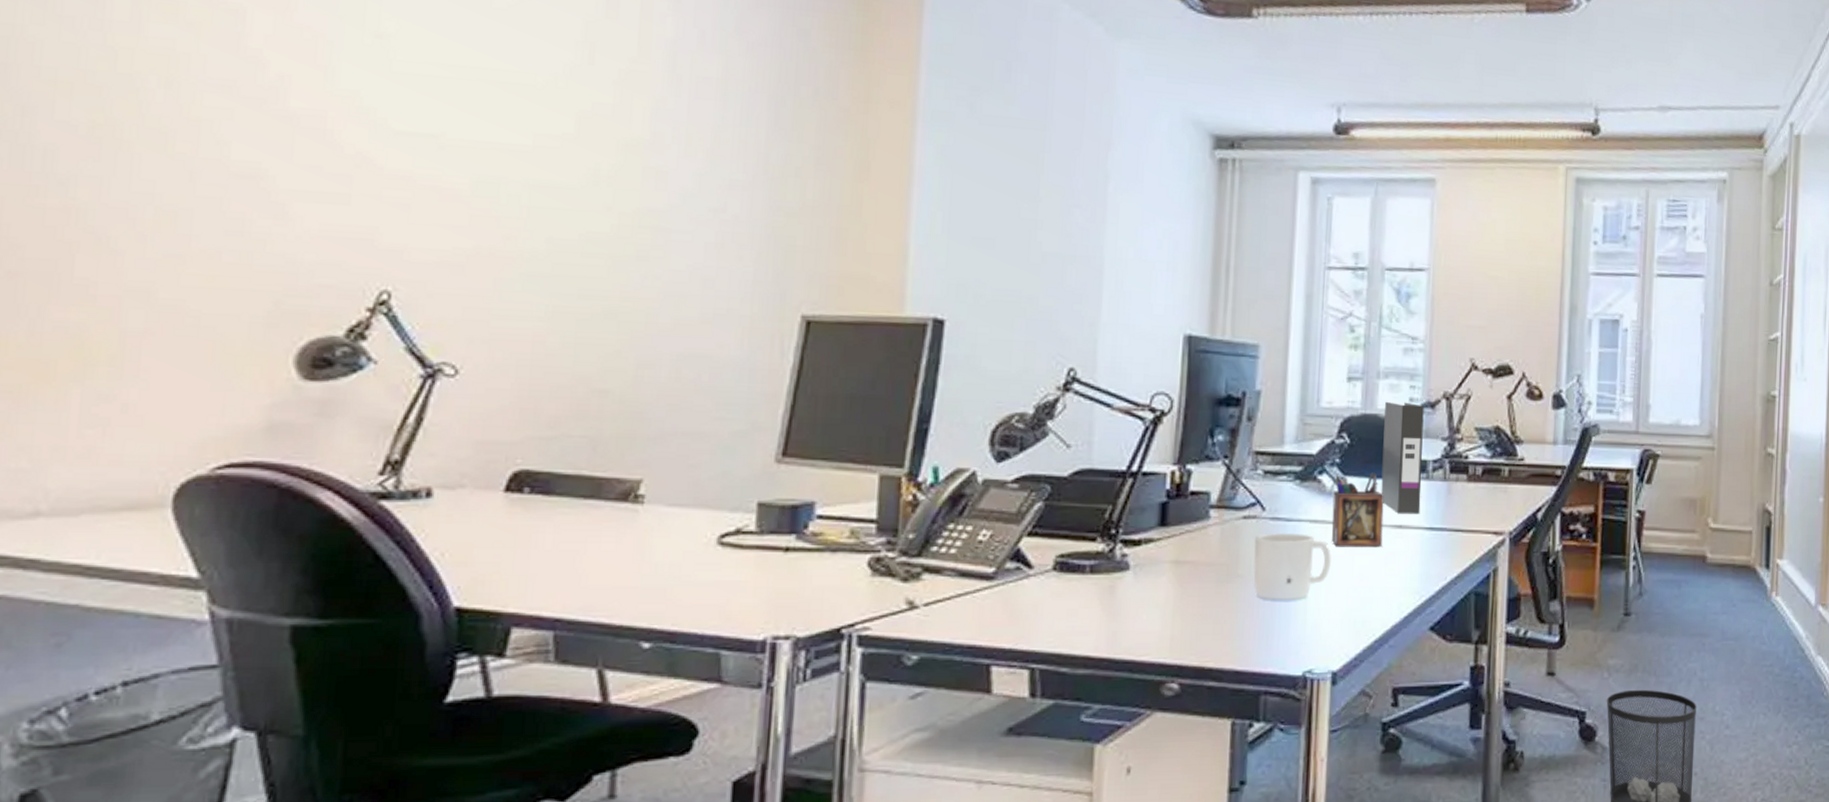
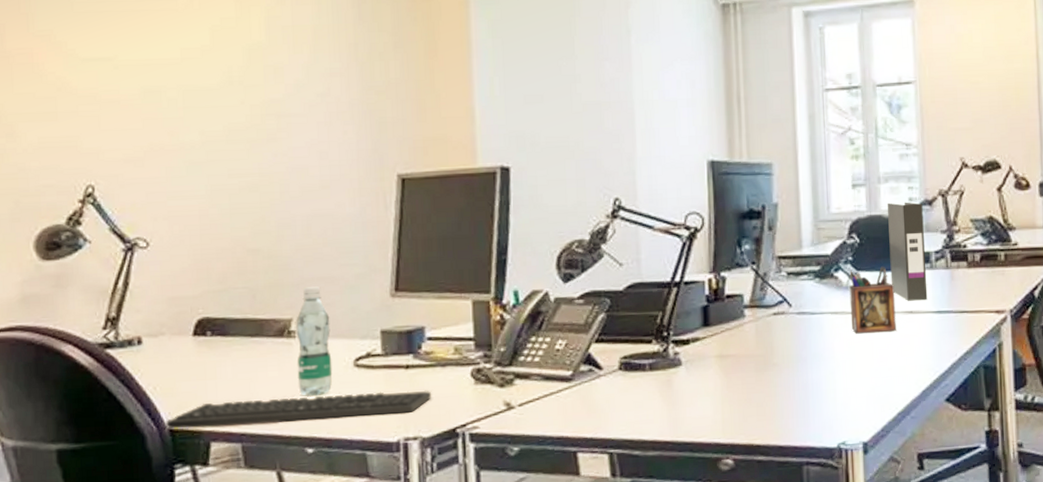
computer keyboard: none [452,577,815,608] -> present [166,390,432,428]
bottle: none [639,442,693,579] -> present [296,286,333,397]
mug: present [1253,533,1331,601] -> none [784,324,853,384]

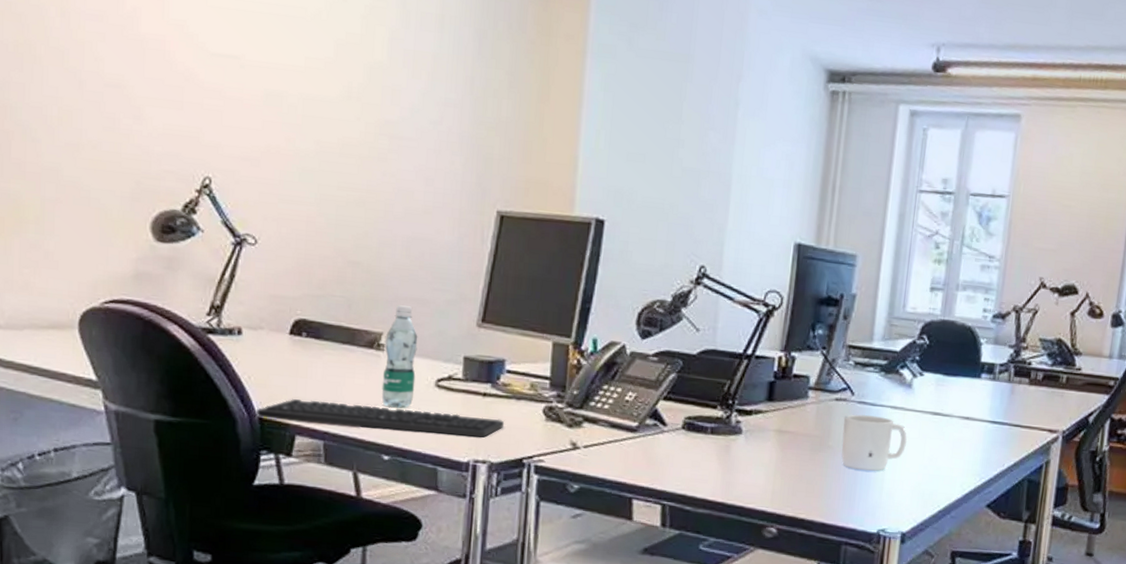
mug: none [784,324,853,384] -> present [841,414,907,472]
desk organizer: present [849,266,896,334] -> none [908,369,956,433]
binder: present [888,202,928,301] -> none [952,310,996,409]

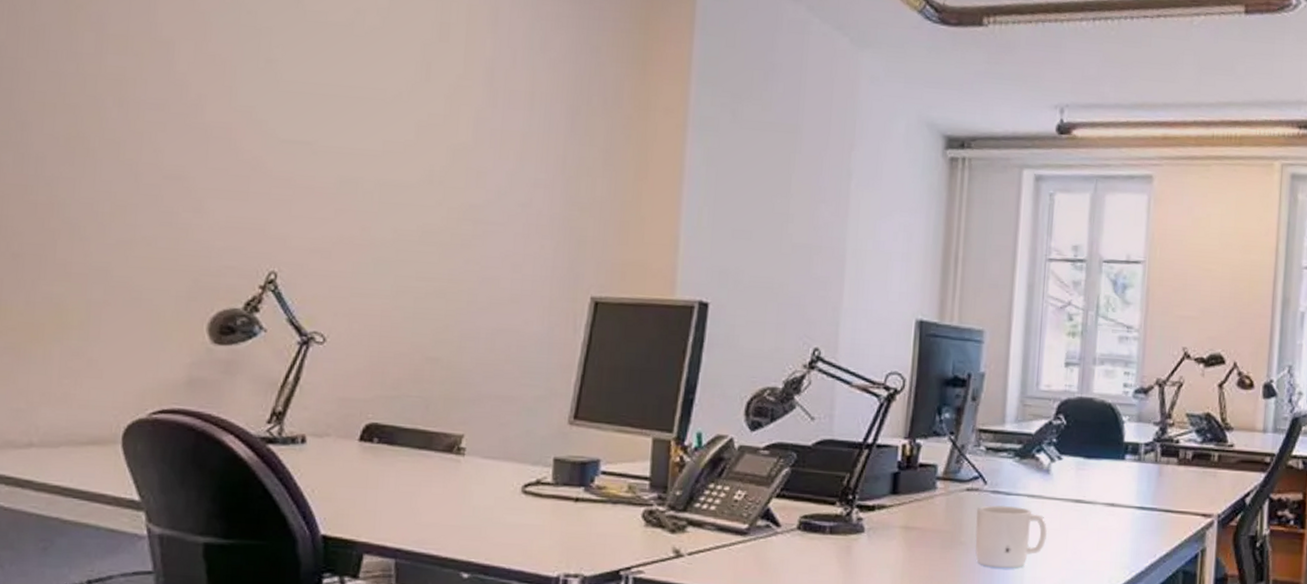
computer keyboard: present [256,399,505,438] -> none [320,513,599,549]
bottle: present [381,305,418,409] -> none [461,403,503,519]

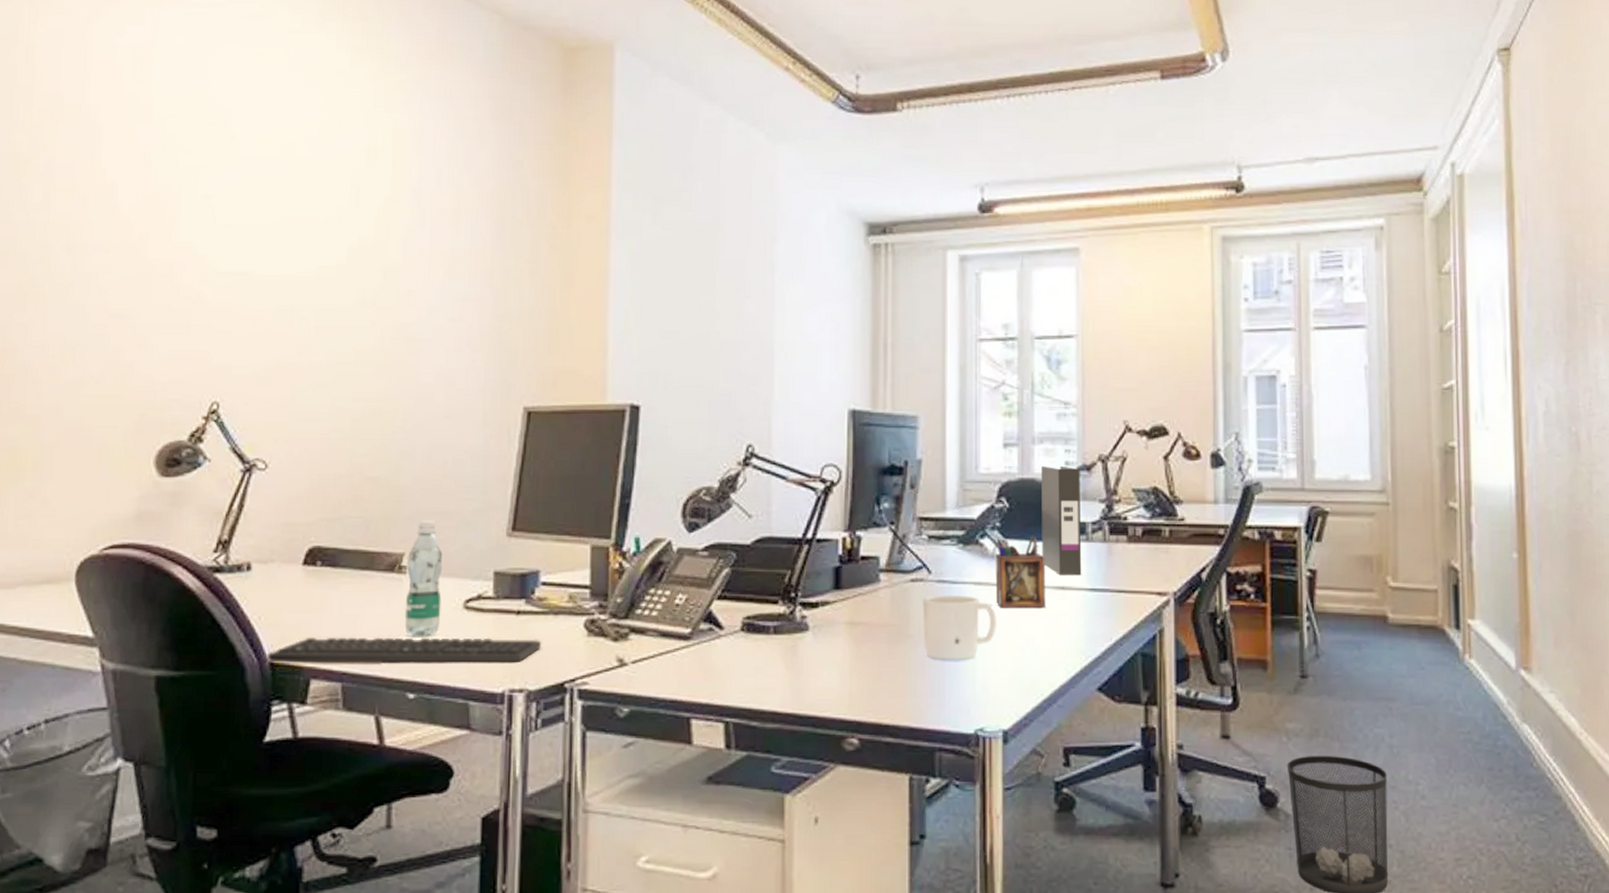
computer keyboard: none [320,513,599,549] -> present [267,637,542,663]
bottle: none [461,403,503,519] -> present [404,521,443,638]
desk organizer: none [1048,452,1098,522] -> present [995,535,1045,609]
binder: none [1094,386,1138,494] -> present [1042,465,1082,576]

